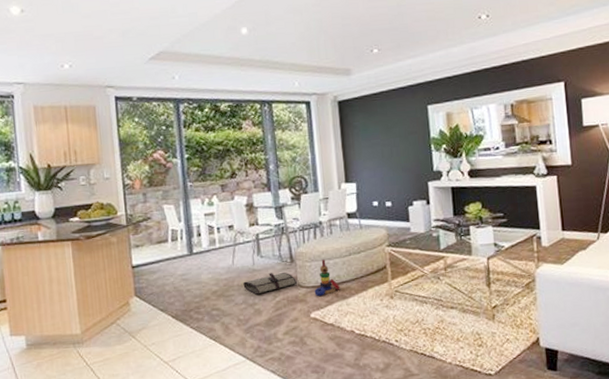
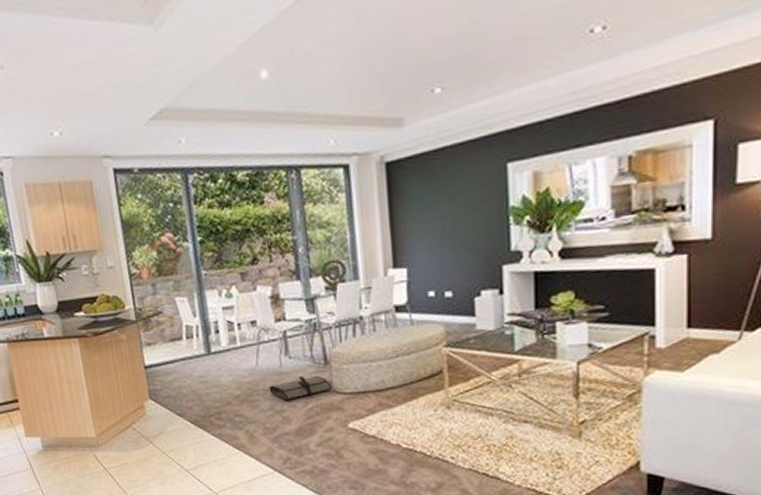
stacking toy: present [314,260,340,296] -> none [353,362,384,404]

